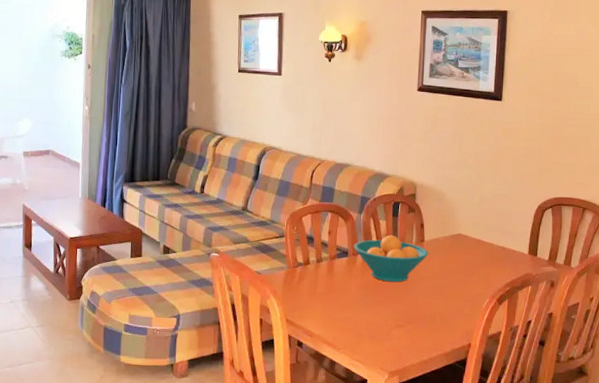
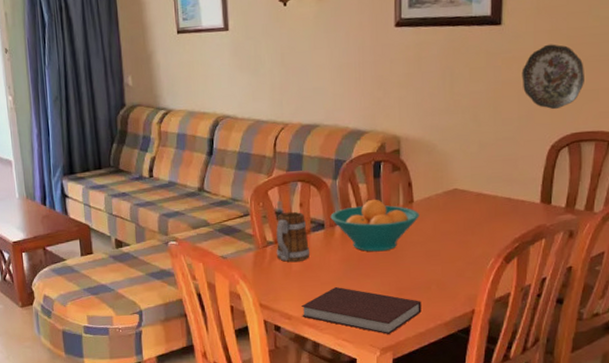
mug: none [304,237,334,284] -> present [276,211,309,262]
notebook: none [322,310,426,359] -> present [302,286,422,334]
decorative plate: none [516,121,566,176] -> present [522,44,584,110]

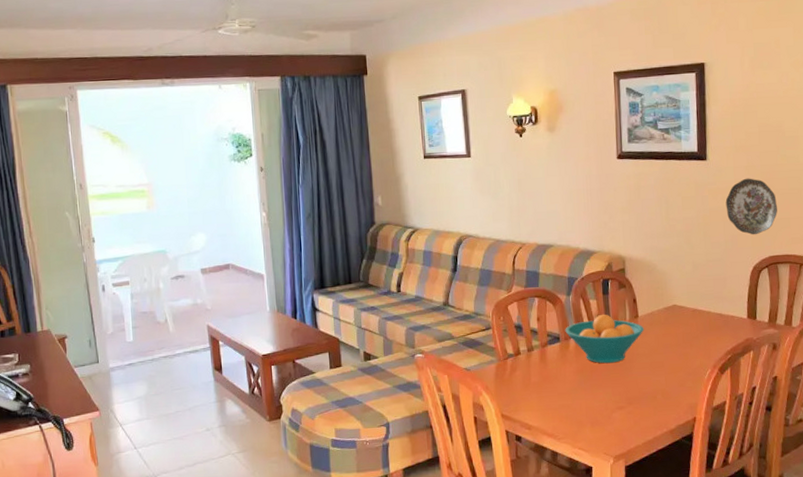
mug: present [276,211,309,262] -> none [516,325,547,374]
notebook: present [302,286,422,334] -> none [540,397,649,442]

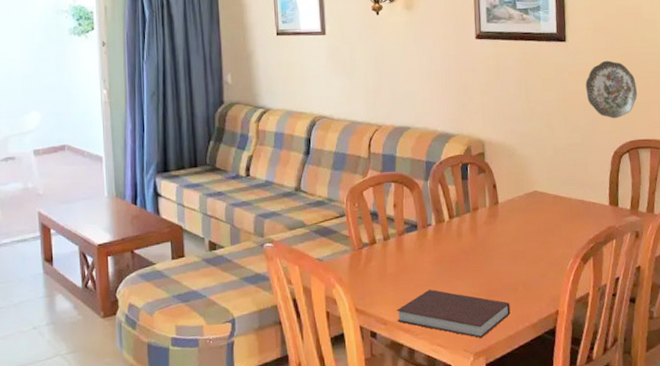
notebook: none [540,397,649,442] -> present [397,289,511,338]
fruit bowl: present [565,314,644,364] -> none [423,200,504,253]

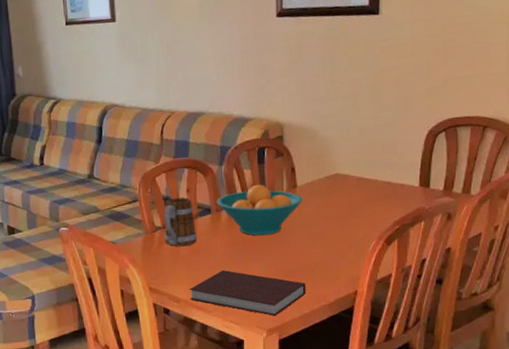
mug: none [371,212,404,264] -> present [164,197,197,246]
fruit bowl: none [423,200,504,253] -> present [216,184,303,236]
decorative plate: present [585,60,637,119] -> none [399,32,460,96]

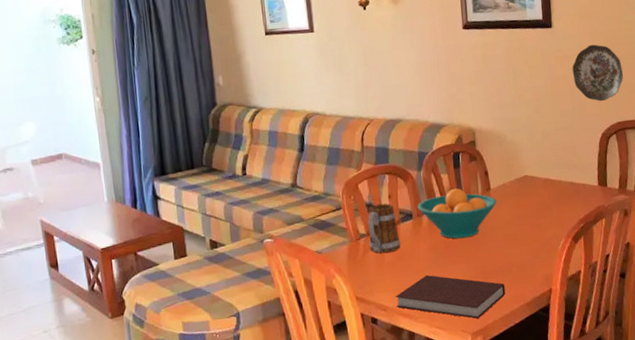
decorative plate: none [399,32,460,96] -> present [572,44,623,102]

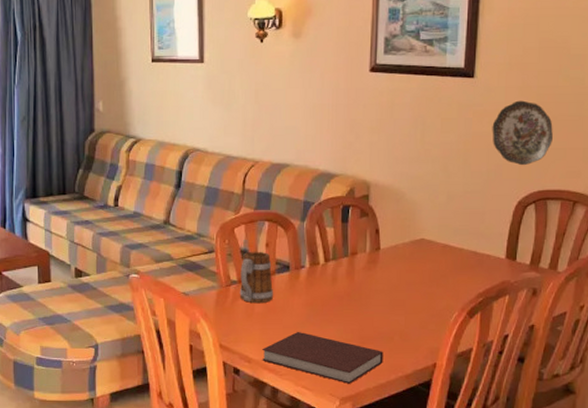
fruit bowl: present [417,188,497,239] -> none [296,244,385,298]

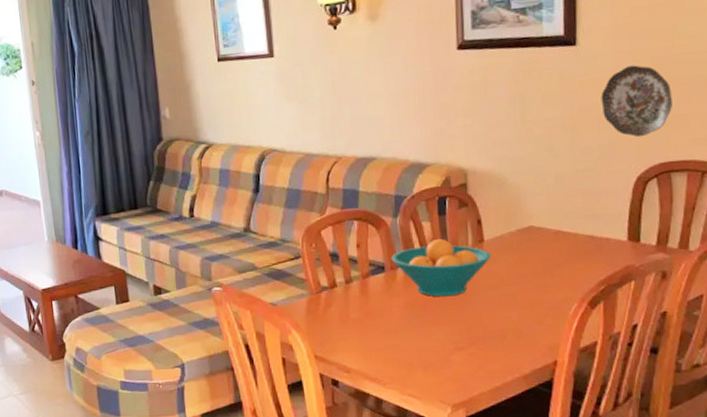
mug: present [239,251,273,303] -> none [331,253,369,309]
notebook: present [262,331,383,384] -> none [361,335,497,389]
fruit bowl: none [296,244,385,298] -> present [391,238,491,297]

